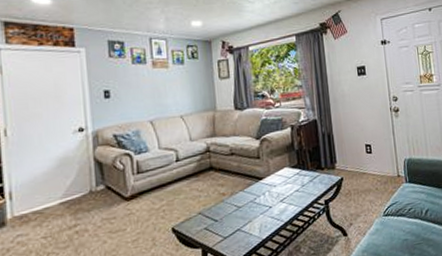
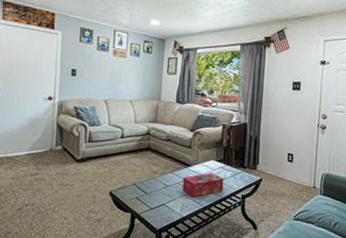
tissue box: none [256,182,304,215] -> present [182,173,224,198]

